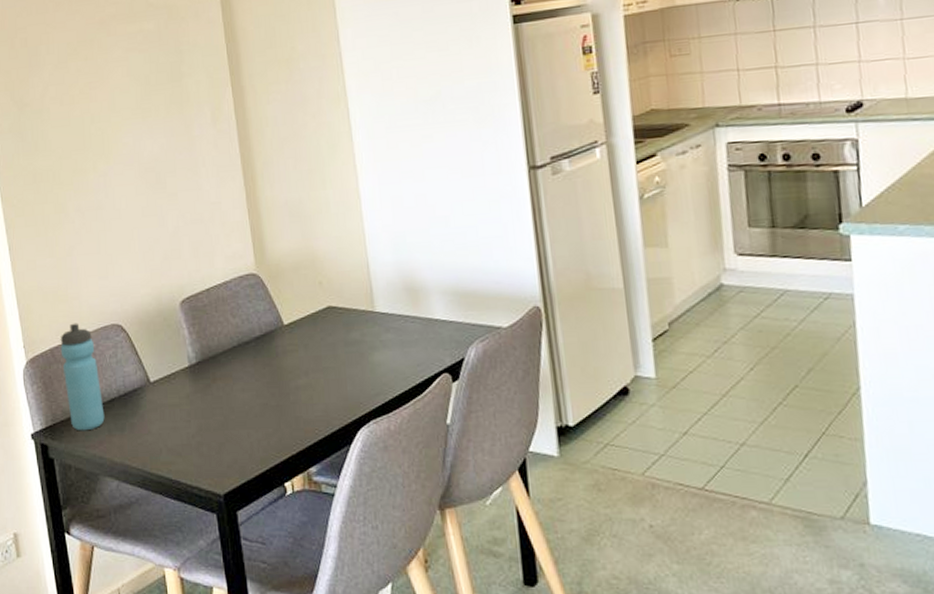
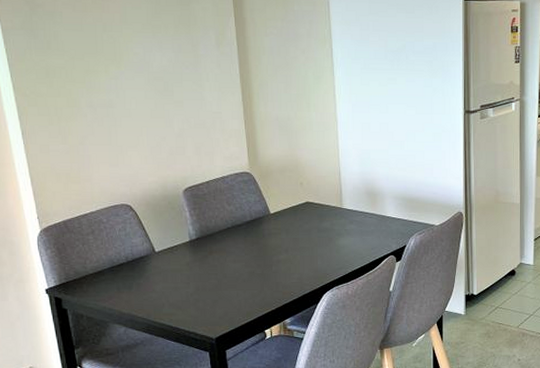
water bottle: present [60,323,105,431] -> none [73,201,114,288]

